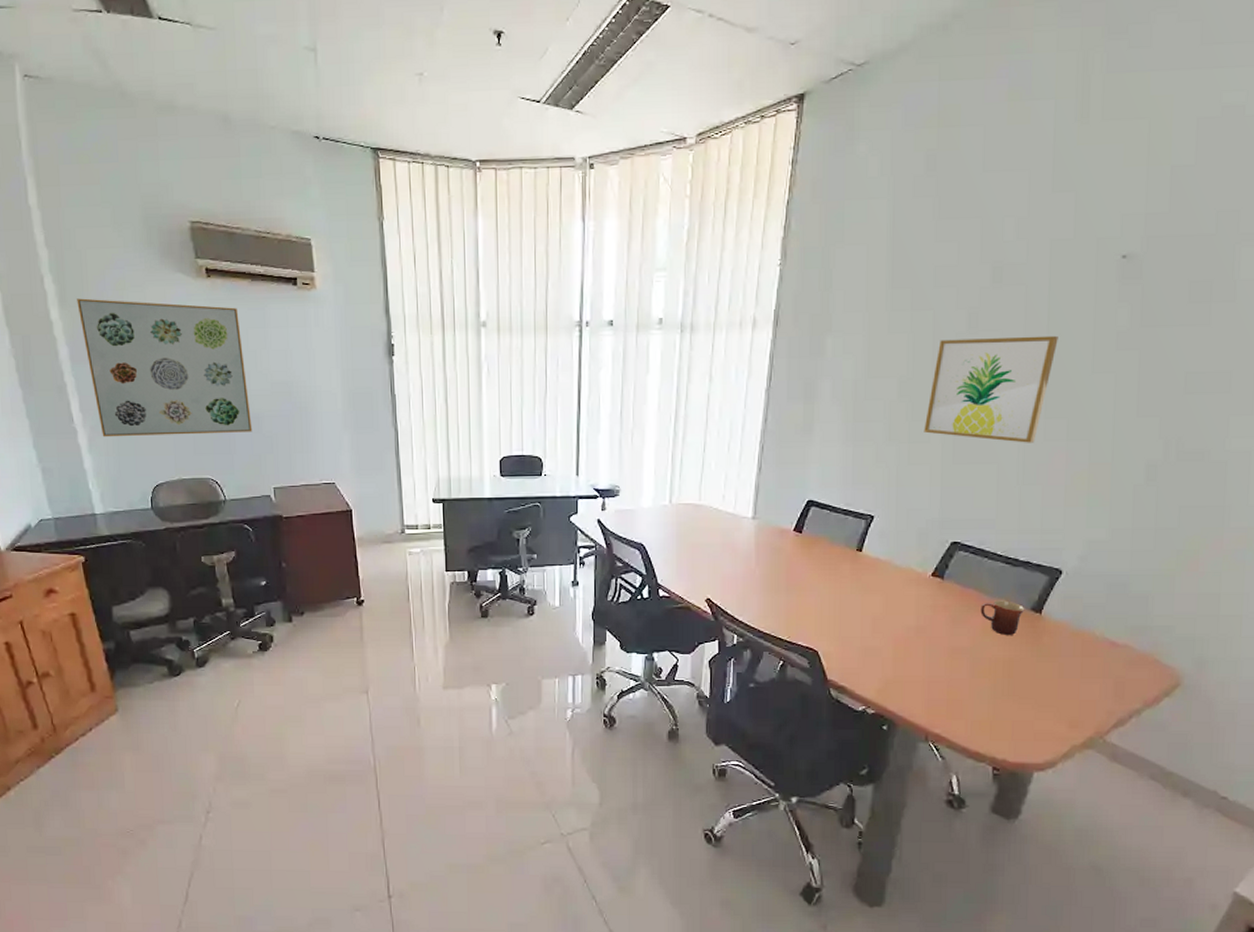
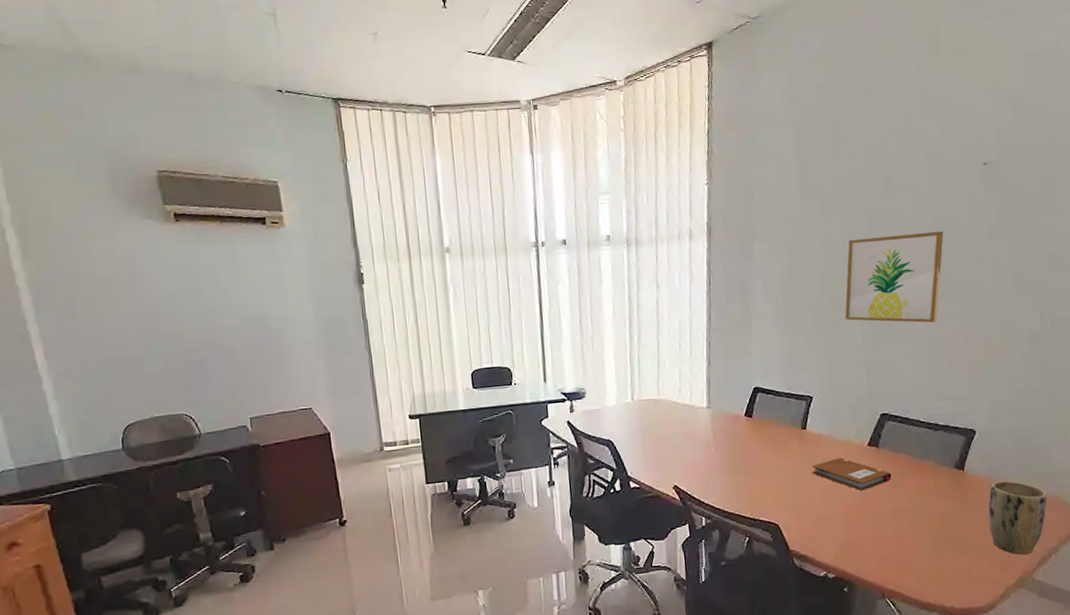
wall art: present [77,298,253,437] -> none [41,248,226,382]
notebook: none [862,586,954,624] -> present [812,458,892,491]
mug: present [980,600,1025,635] -> none [913,461,950,493]
plant pot: none [1062,630,1138,713] -> present [988,480,1048,555]

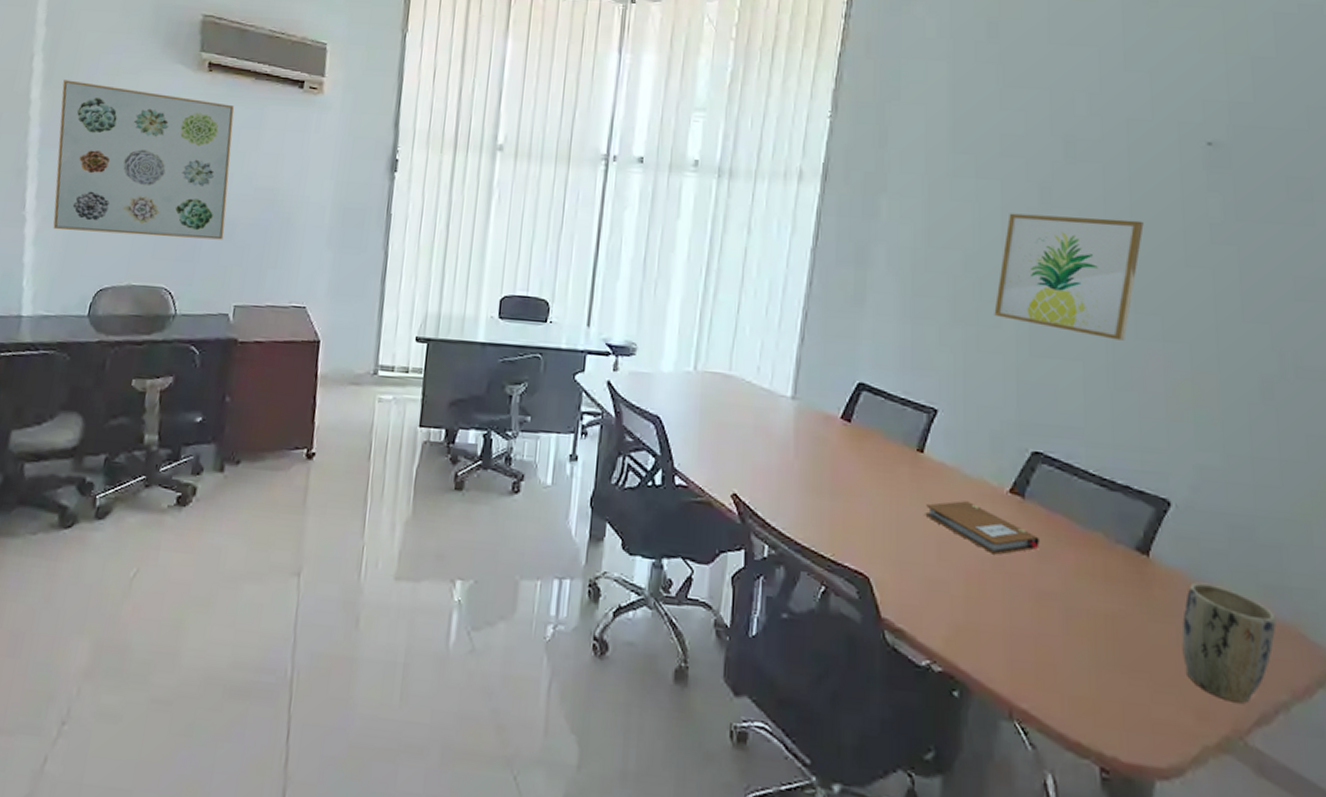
wall art: none [41,248,226,382] -> present [53,80,234,240]

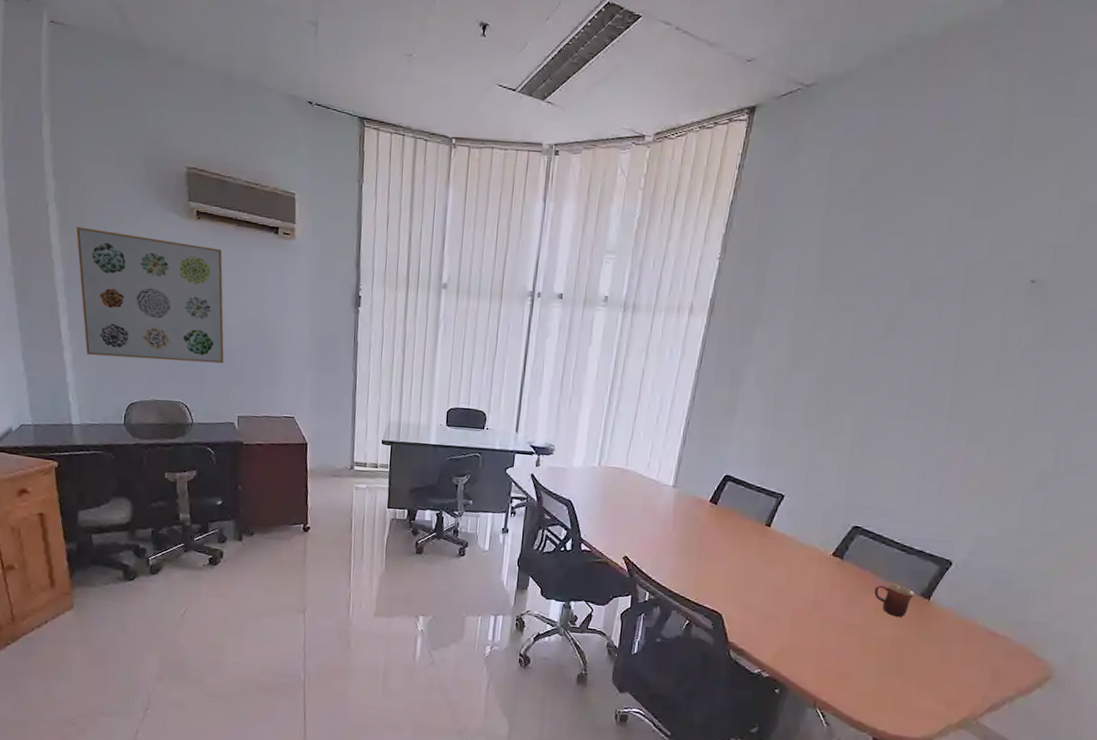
notebook: present [925,501,1039,555] -> none [767,561,850,599]
wall art: present [994,213,1144,341] -> none [836,340,967,443]
mug: none [1072,532,1128,581] -> present [874,583,915,617]
plant pot: present [1181,582,1277,704] -> none [943,618,1016,697]

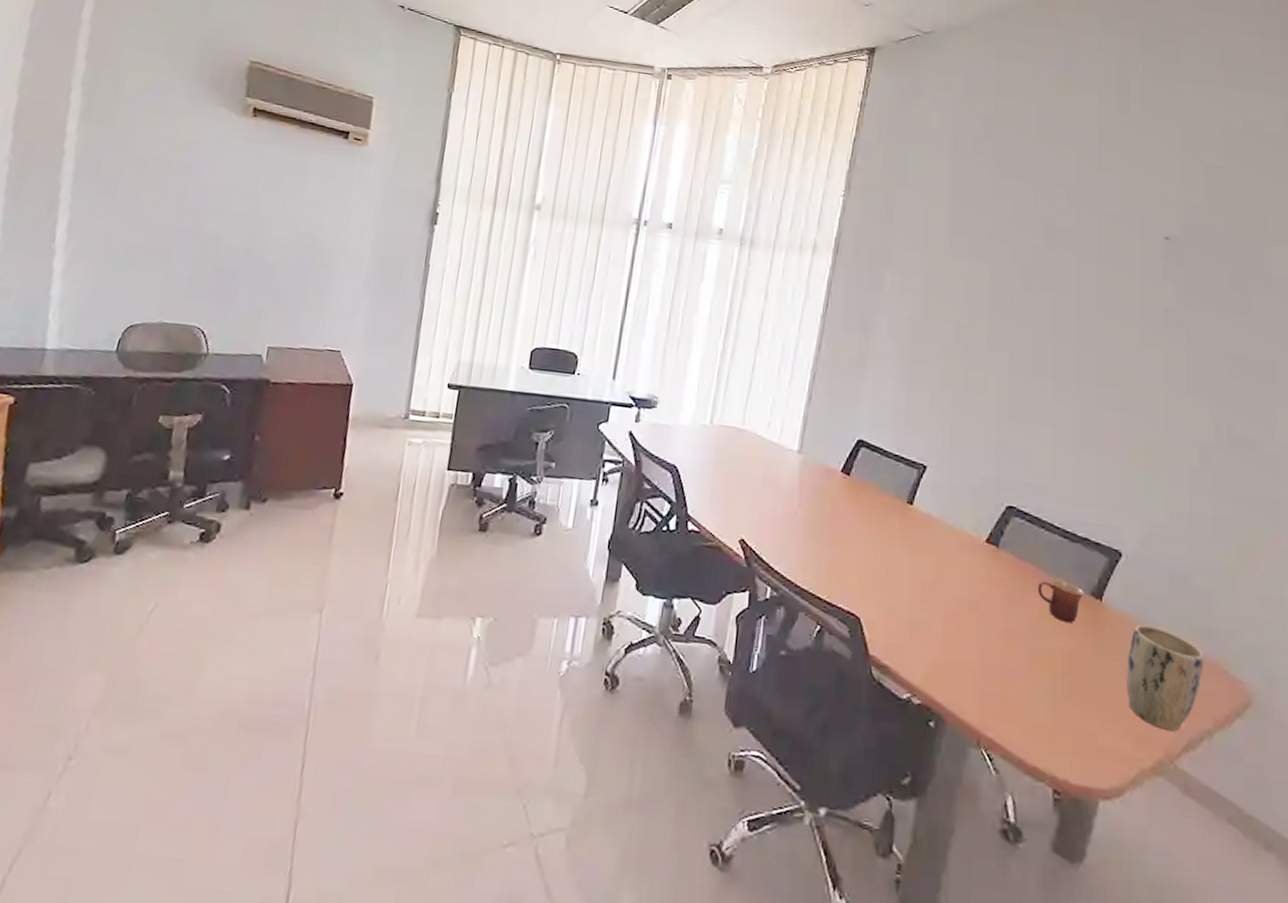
wall art: present [76,227,224,364] -> none [83,115,277,282]
plant pot: none [943,618,1016,697] -> present [1126,624,1205,731]

